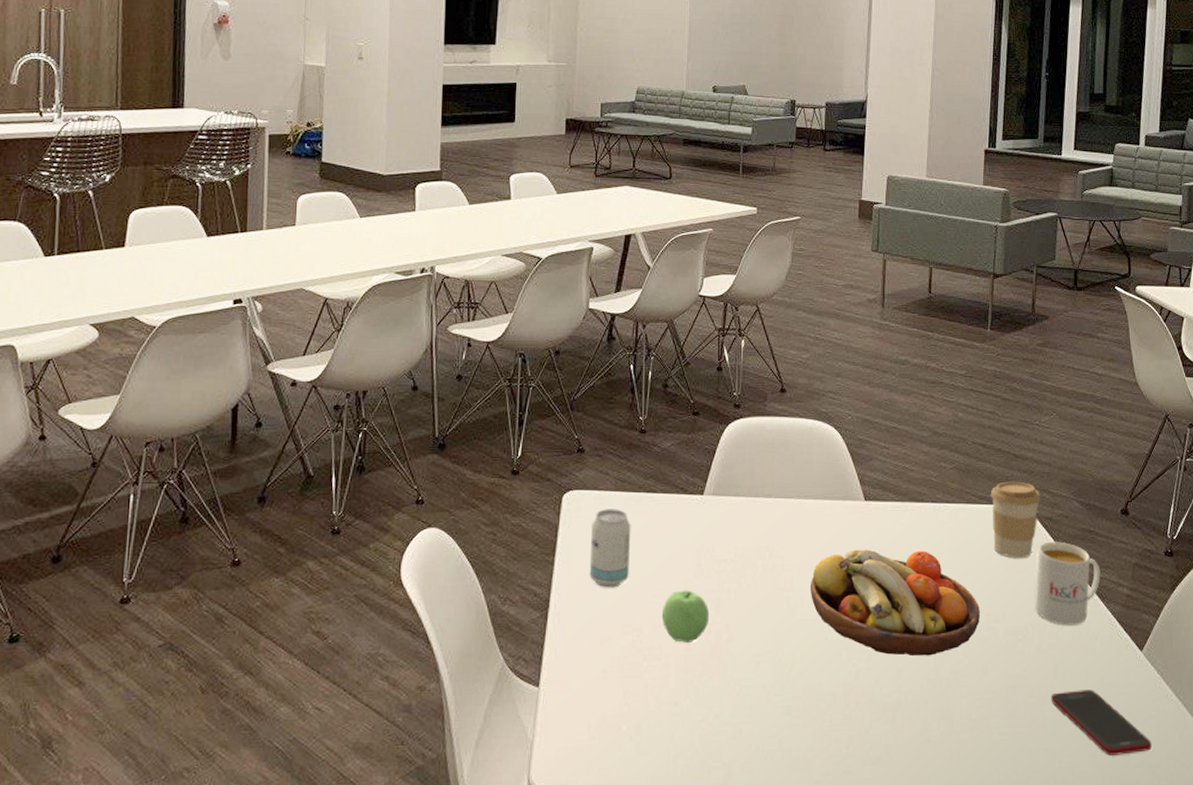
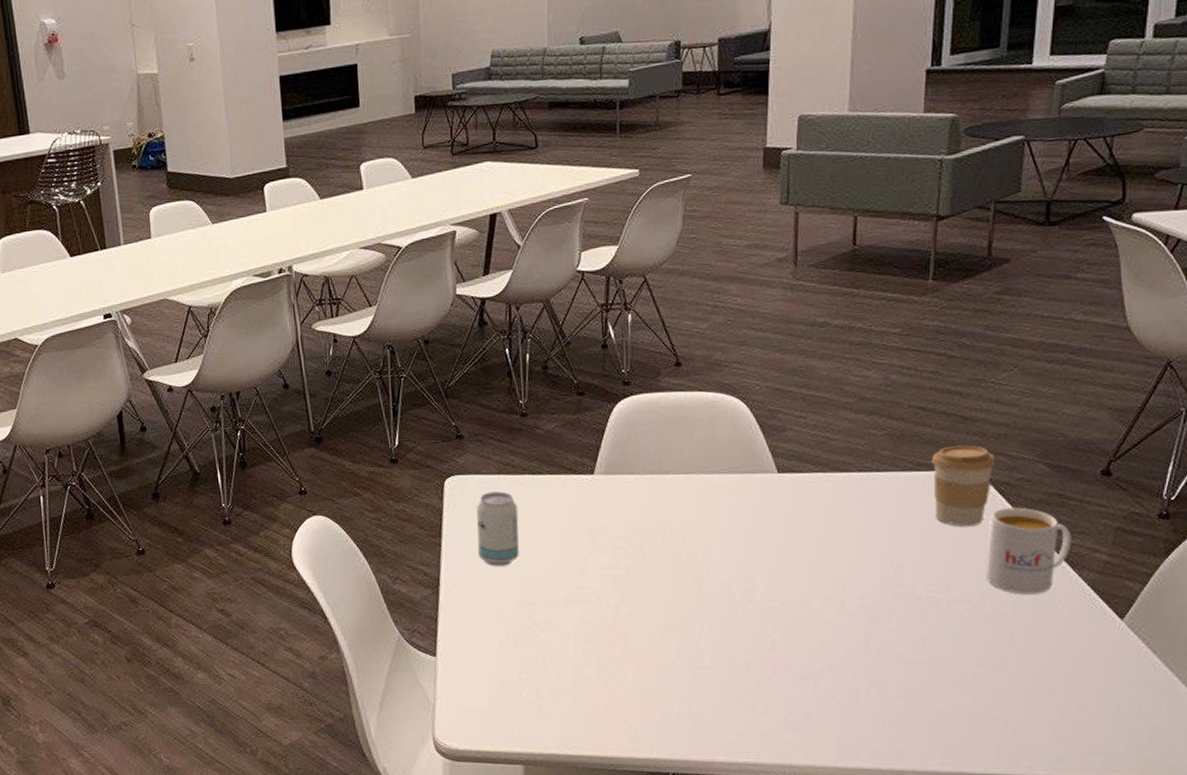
apple: present [661,590,710,643] -> none [556,566,607,616]
fruit bowl: present [811,549,980,656] -> none [718,521,918,627]
cell phone: present [1051,689,1152,756] -> none [1004,659,1131,725]

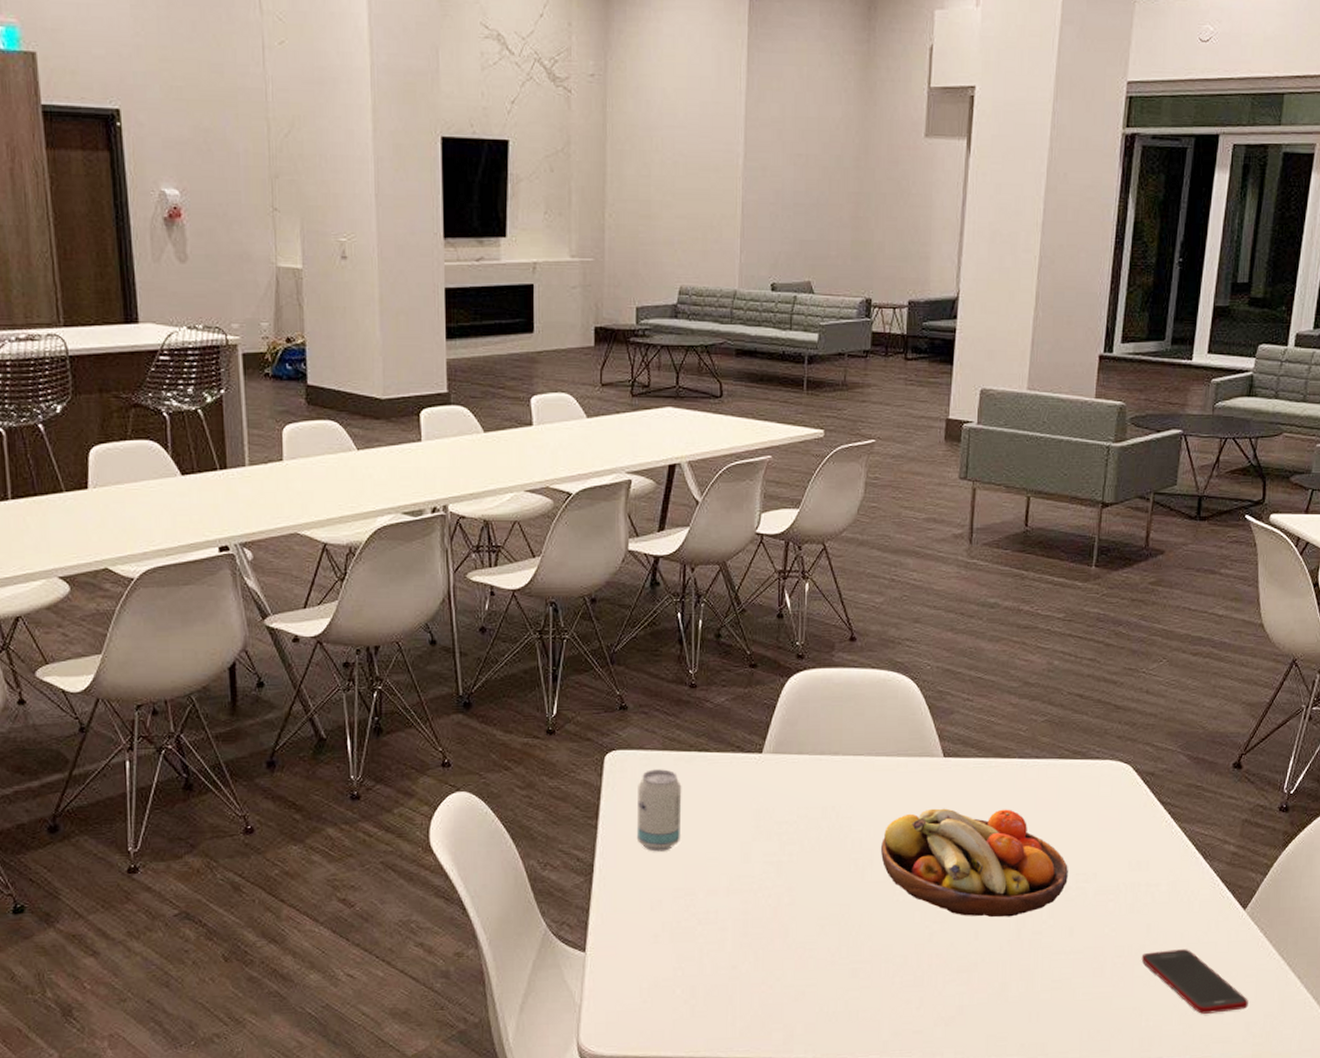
fruit bowl: none [718,521,918,627] -> present [881,808,1068,918]
coffee cup: present [931,445,996,527] -> none [1086,734,1144,816]
mug: present [986,507,1071,595] -> none [1130,797,1205,885]
cell phone: none [1004,659,1131,725] -> present [1141,949,1248,1014]

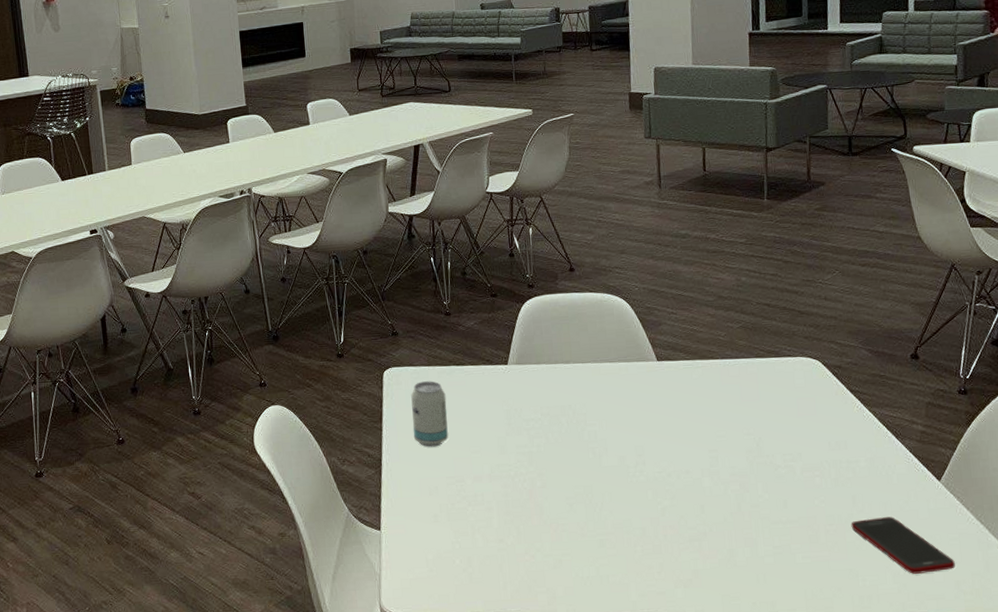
fruit bowl: present [881,808,1068,918] -> none [613,401,777,494]

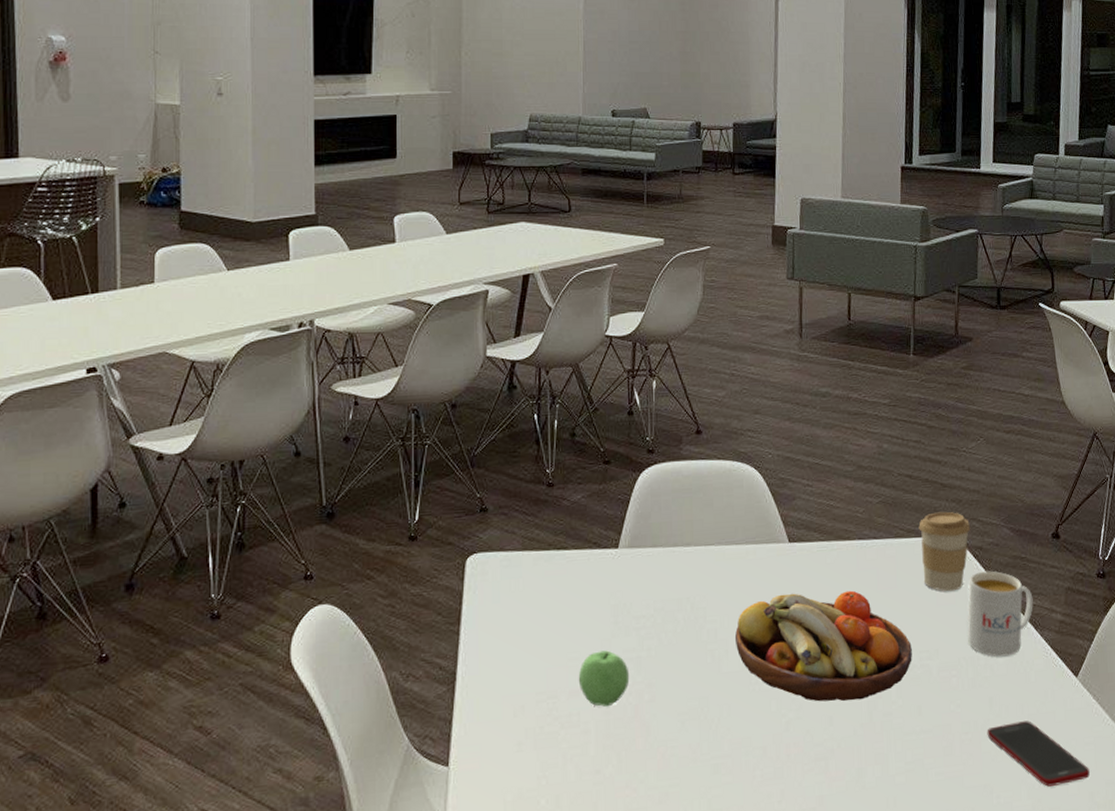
beverage can: present [411,381,448,447] -> none [498,569,542,655]
apple: none [480,446,524,490] -> present [578,650,630,707]
fruit bowl: none [613,401,777,494] -> present [735,590,912,702]
coffee cup: none [778,335,829,404] -> present [918,511,971,592]
mug: none [829,386,894,461] -> present [967,570,1033,657]

